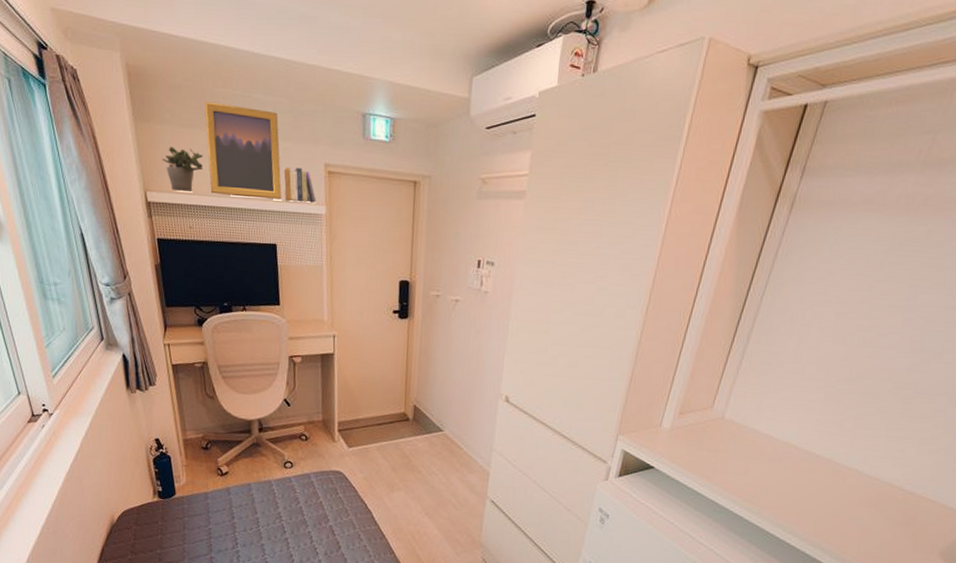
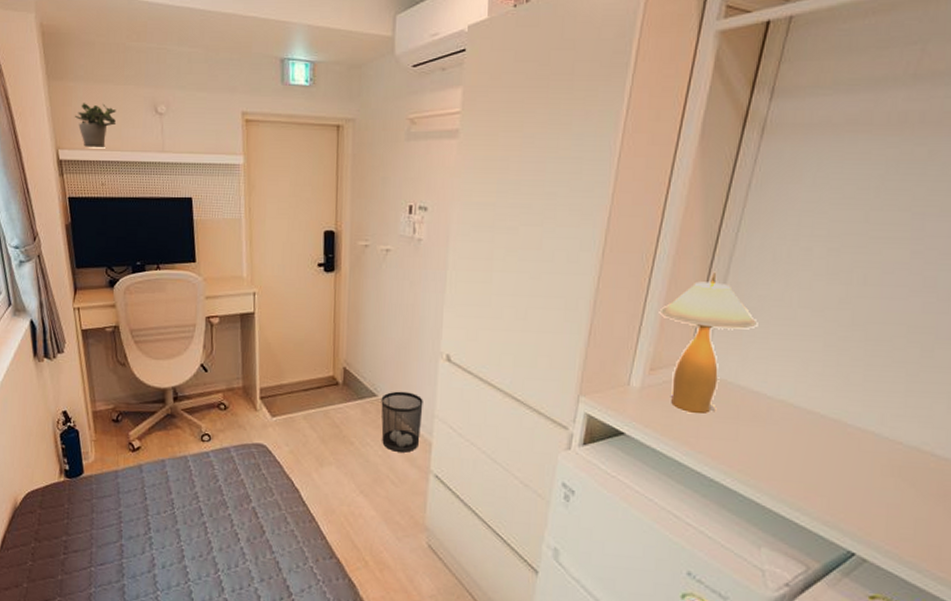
picture frame: present [205,101,281,200] -> none [118,56,197,151]
books: present [283,167,316,203] -> none [199,117,234,153]
waste bin: none [446,427,484,481] -> present [381,391,423,453]
table lamp: none [692,331,772,452] -> present [660,273,757,414]

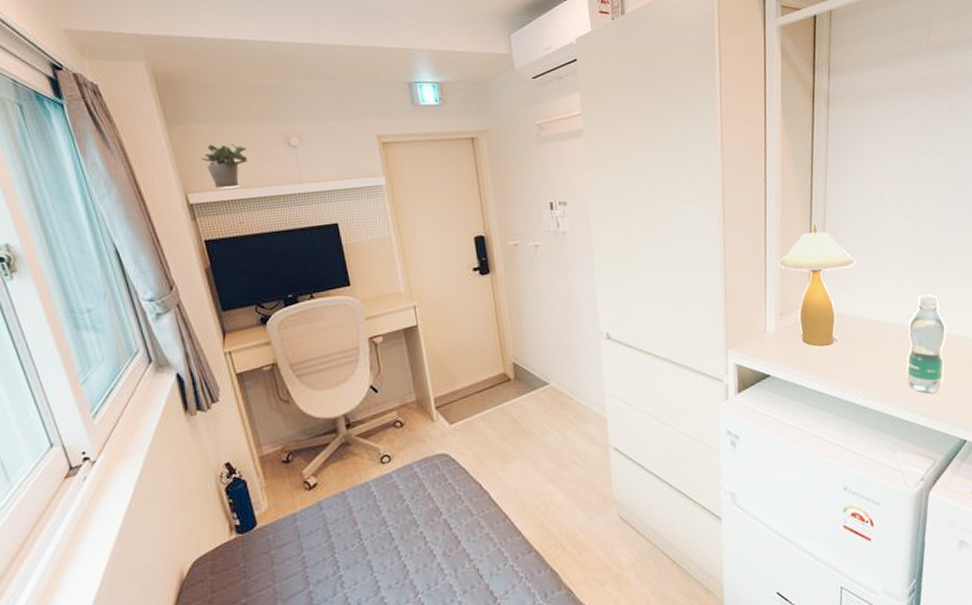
waste bin: present [381,391,423,453] -> none [553,374,596,434]
bottle: none [794,377,858,492] -> present [907,295,946,394]

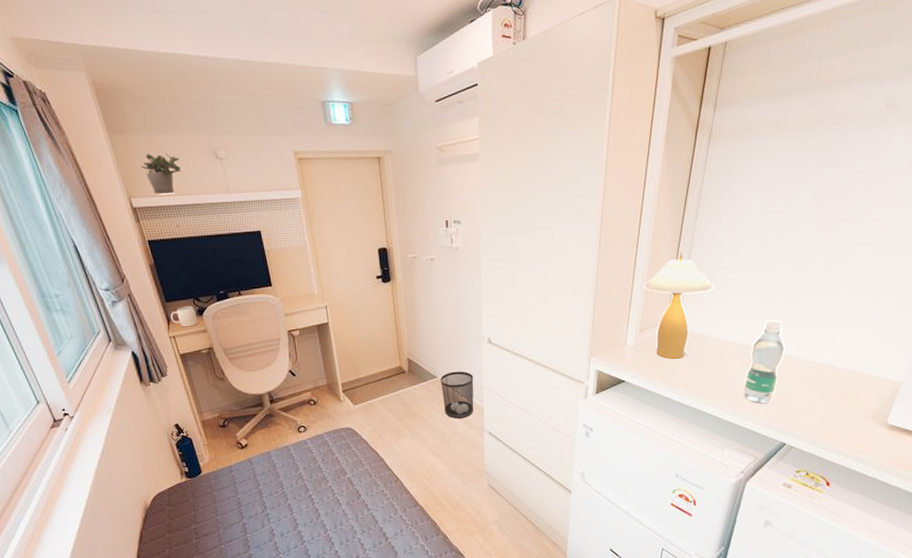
mug: none [226,314,260,341] -> present [170,306,198,327]
waste bin: none [553,374,596,434] -> present [440,371,474,419]

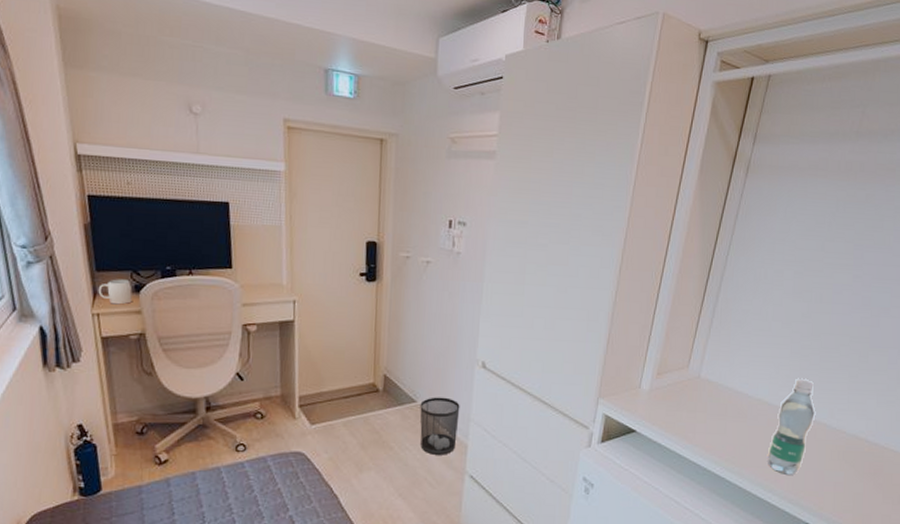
potted plant: present [141,153,181,194] -> none [97,95,145,146]
table lamp: present [645,252,713,360] -> none [666,290,741,413]

